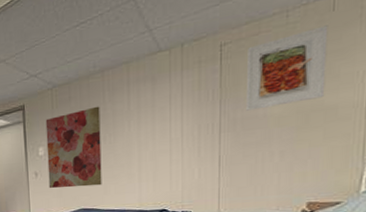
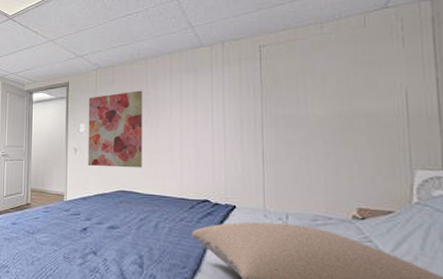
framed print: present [247,25,329,111] -> none [286,39,365,109]

